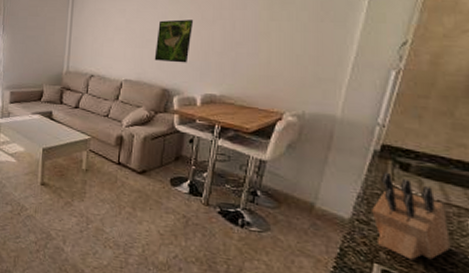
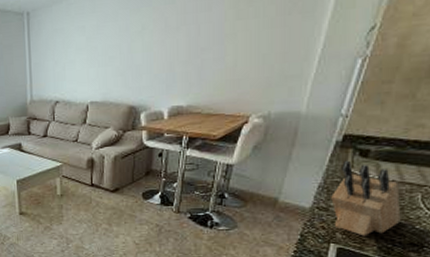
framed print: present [154,19,193,63] -> none [118,29,156,78]

